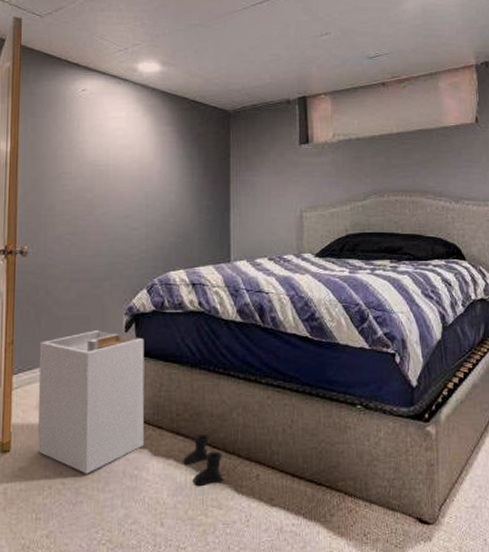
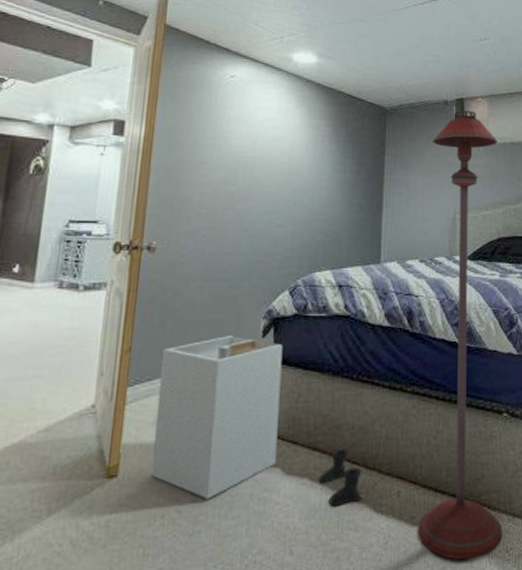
floor lamp: none [277,109,360,541] -> present [418,110,502,561]

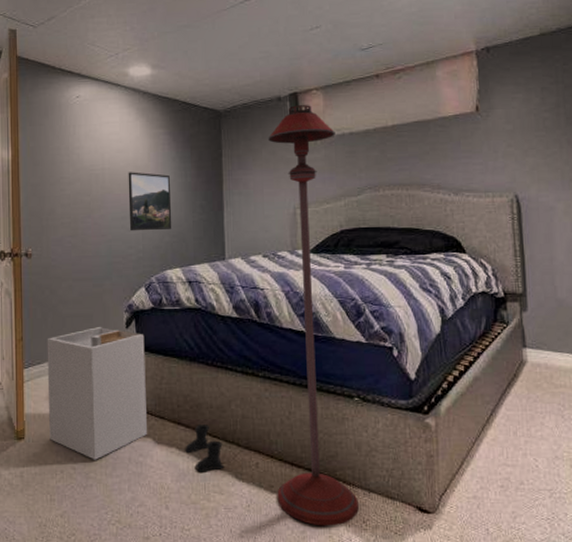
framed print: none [278,162,328,228] -> present [128,172,172,231]

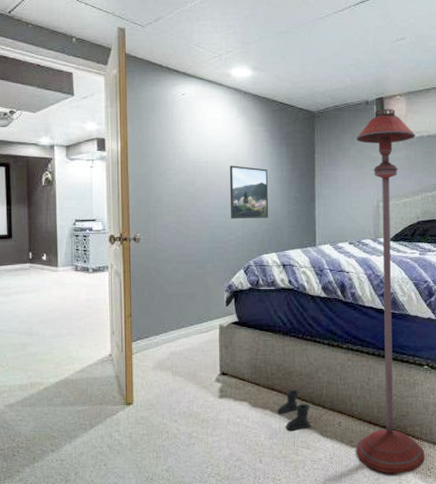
laundry hamper: present [47,326,147,460] -> none [154,304,244,422]

